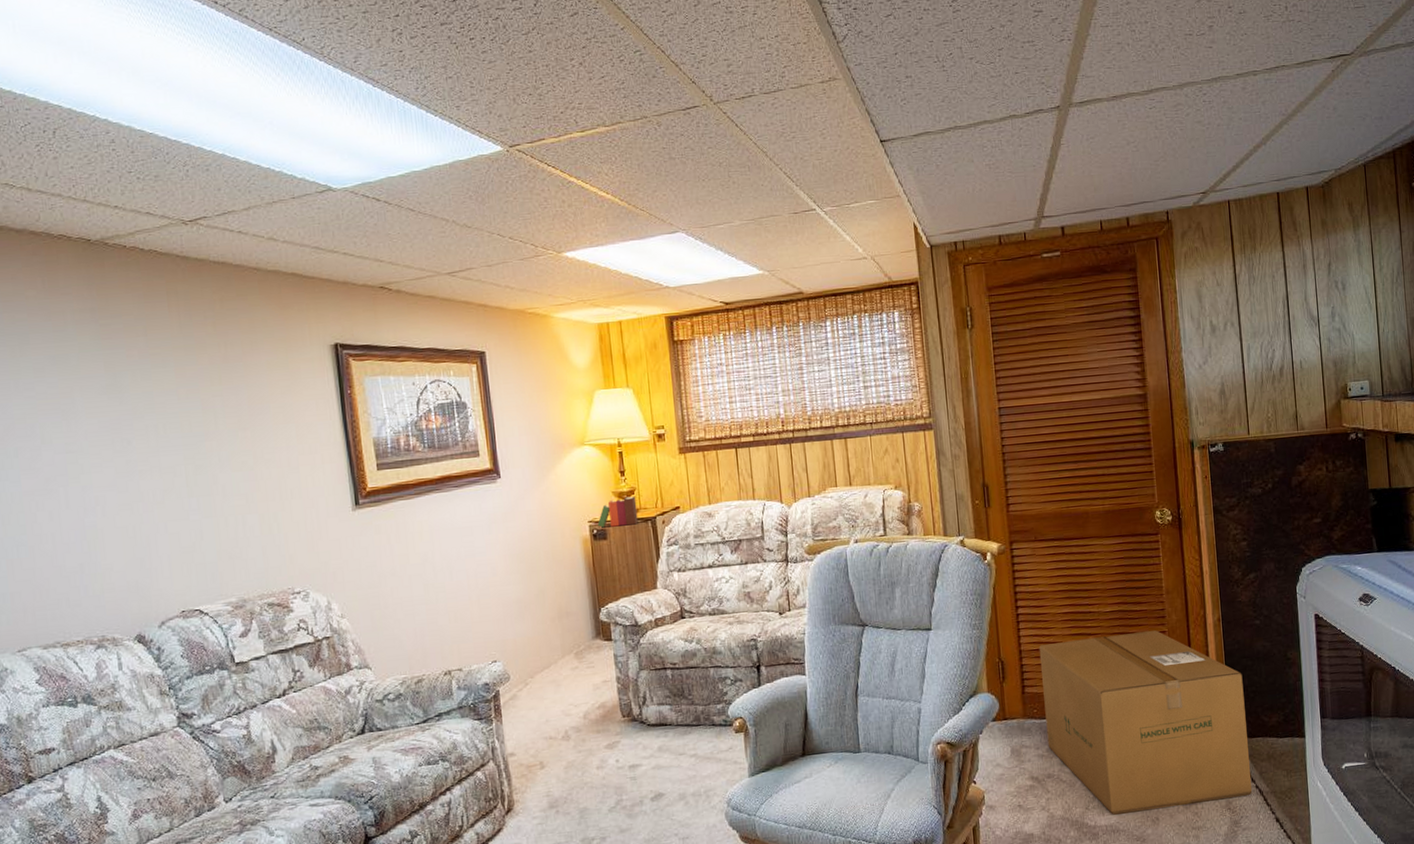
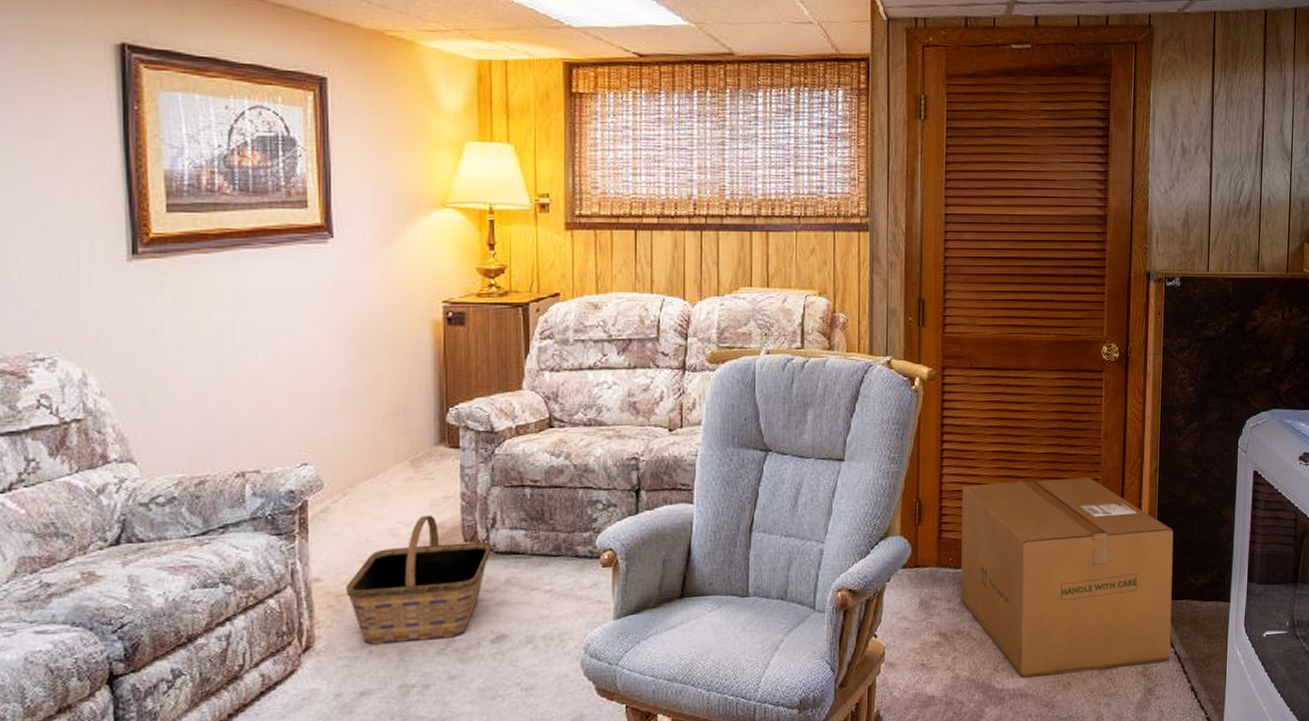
basket: none [533,696,645,806] -> present [345,515,492,645]
books: present [597,496,638,528] -> none [454,275,506,311]

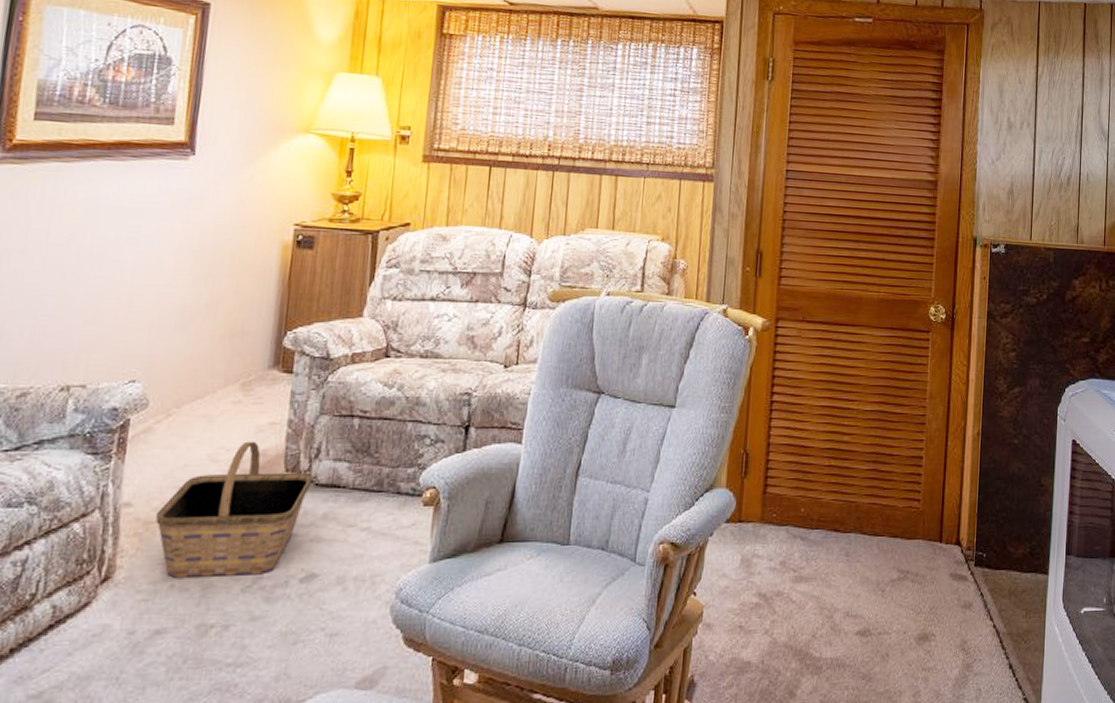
box: present [960,478,1174,678] -> none [782,438,995,646]

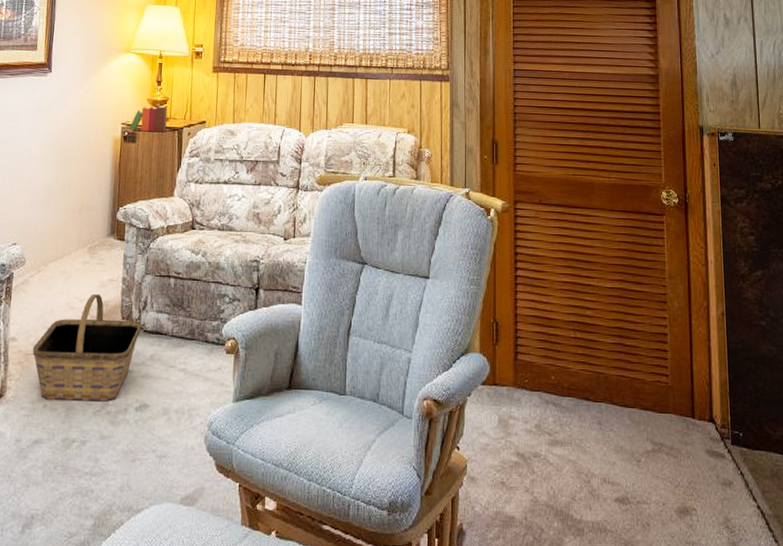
books: none [305,202,360,237] -> present [129,105,168,133]

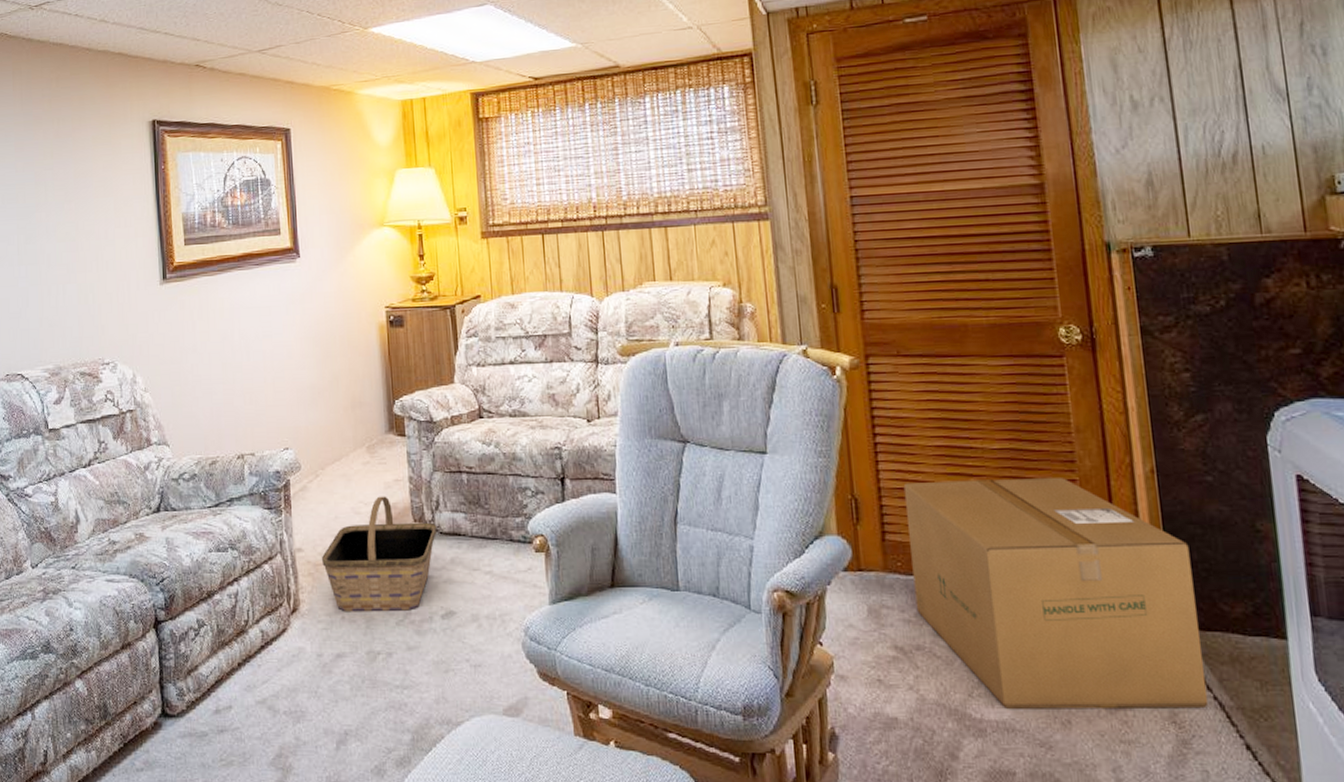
books: present [129,105,168,133] -> none [394,282,437,314]
box: none [535,311,754,516] -> present [903,478,1209,709]

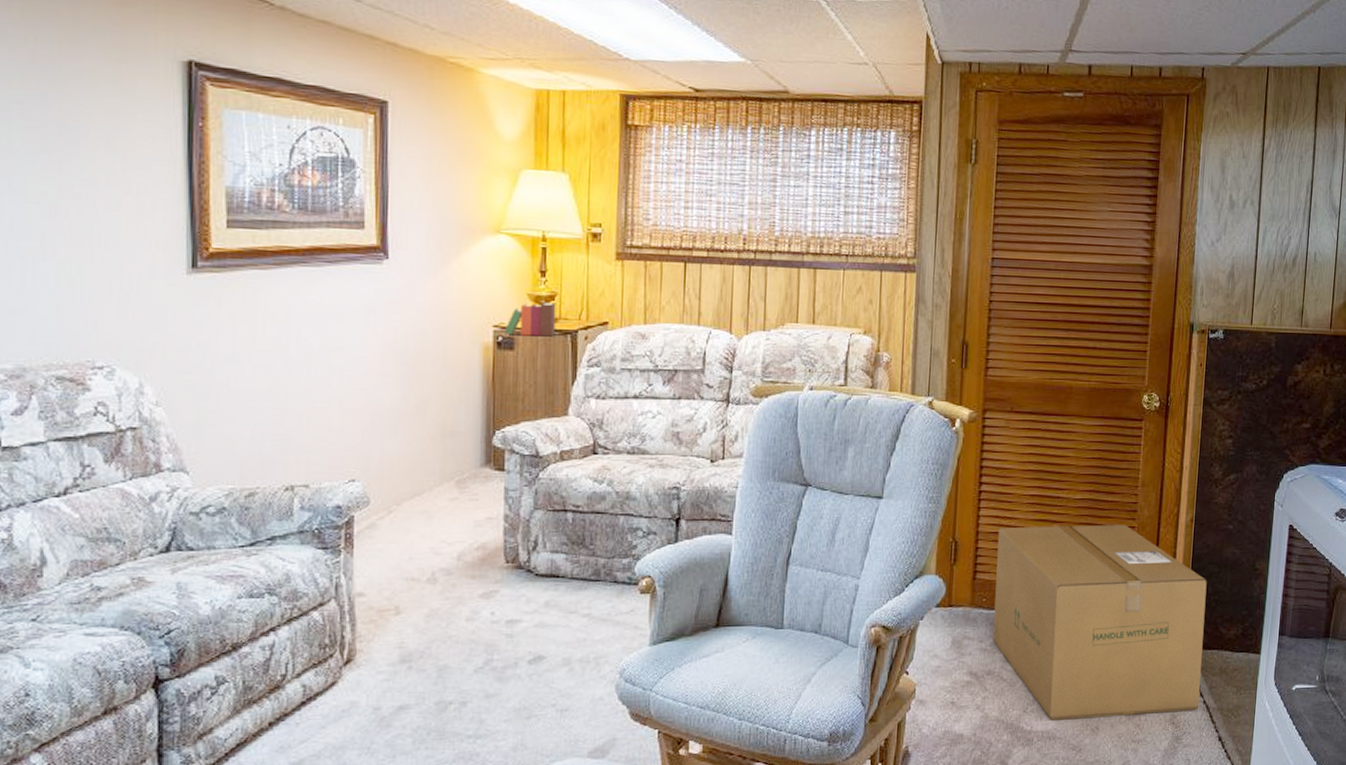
basket: present [321,496,438,611] -> none [387,535,533,660]
books: none [394,282,437,314] -> present [504,302,556,337]

